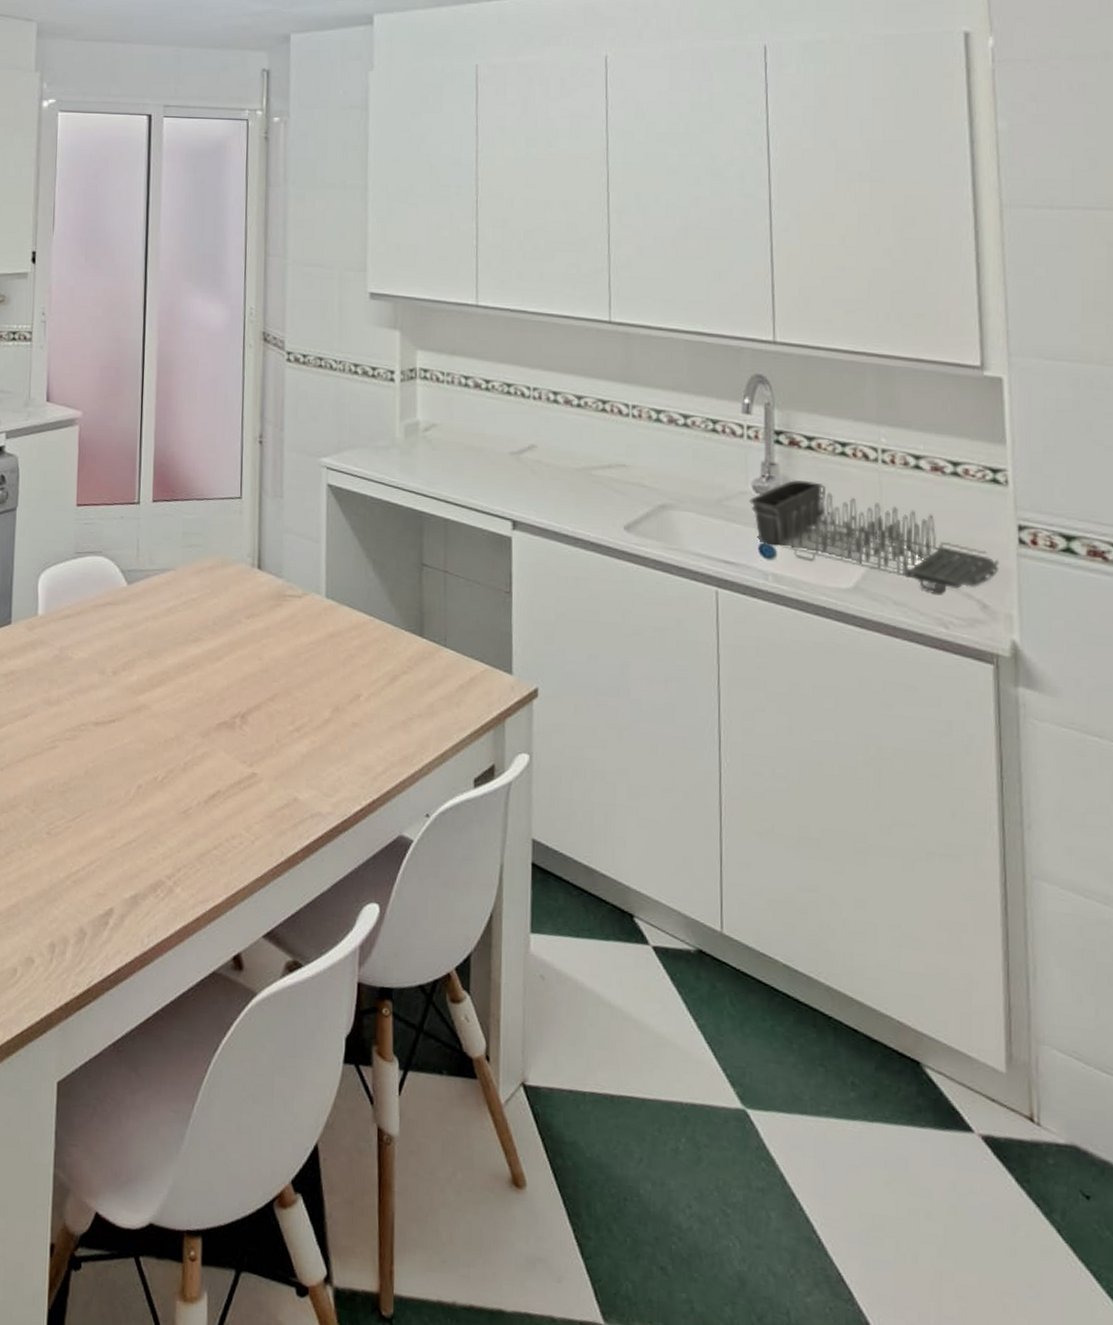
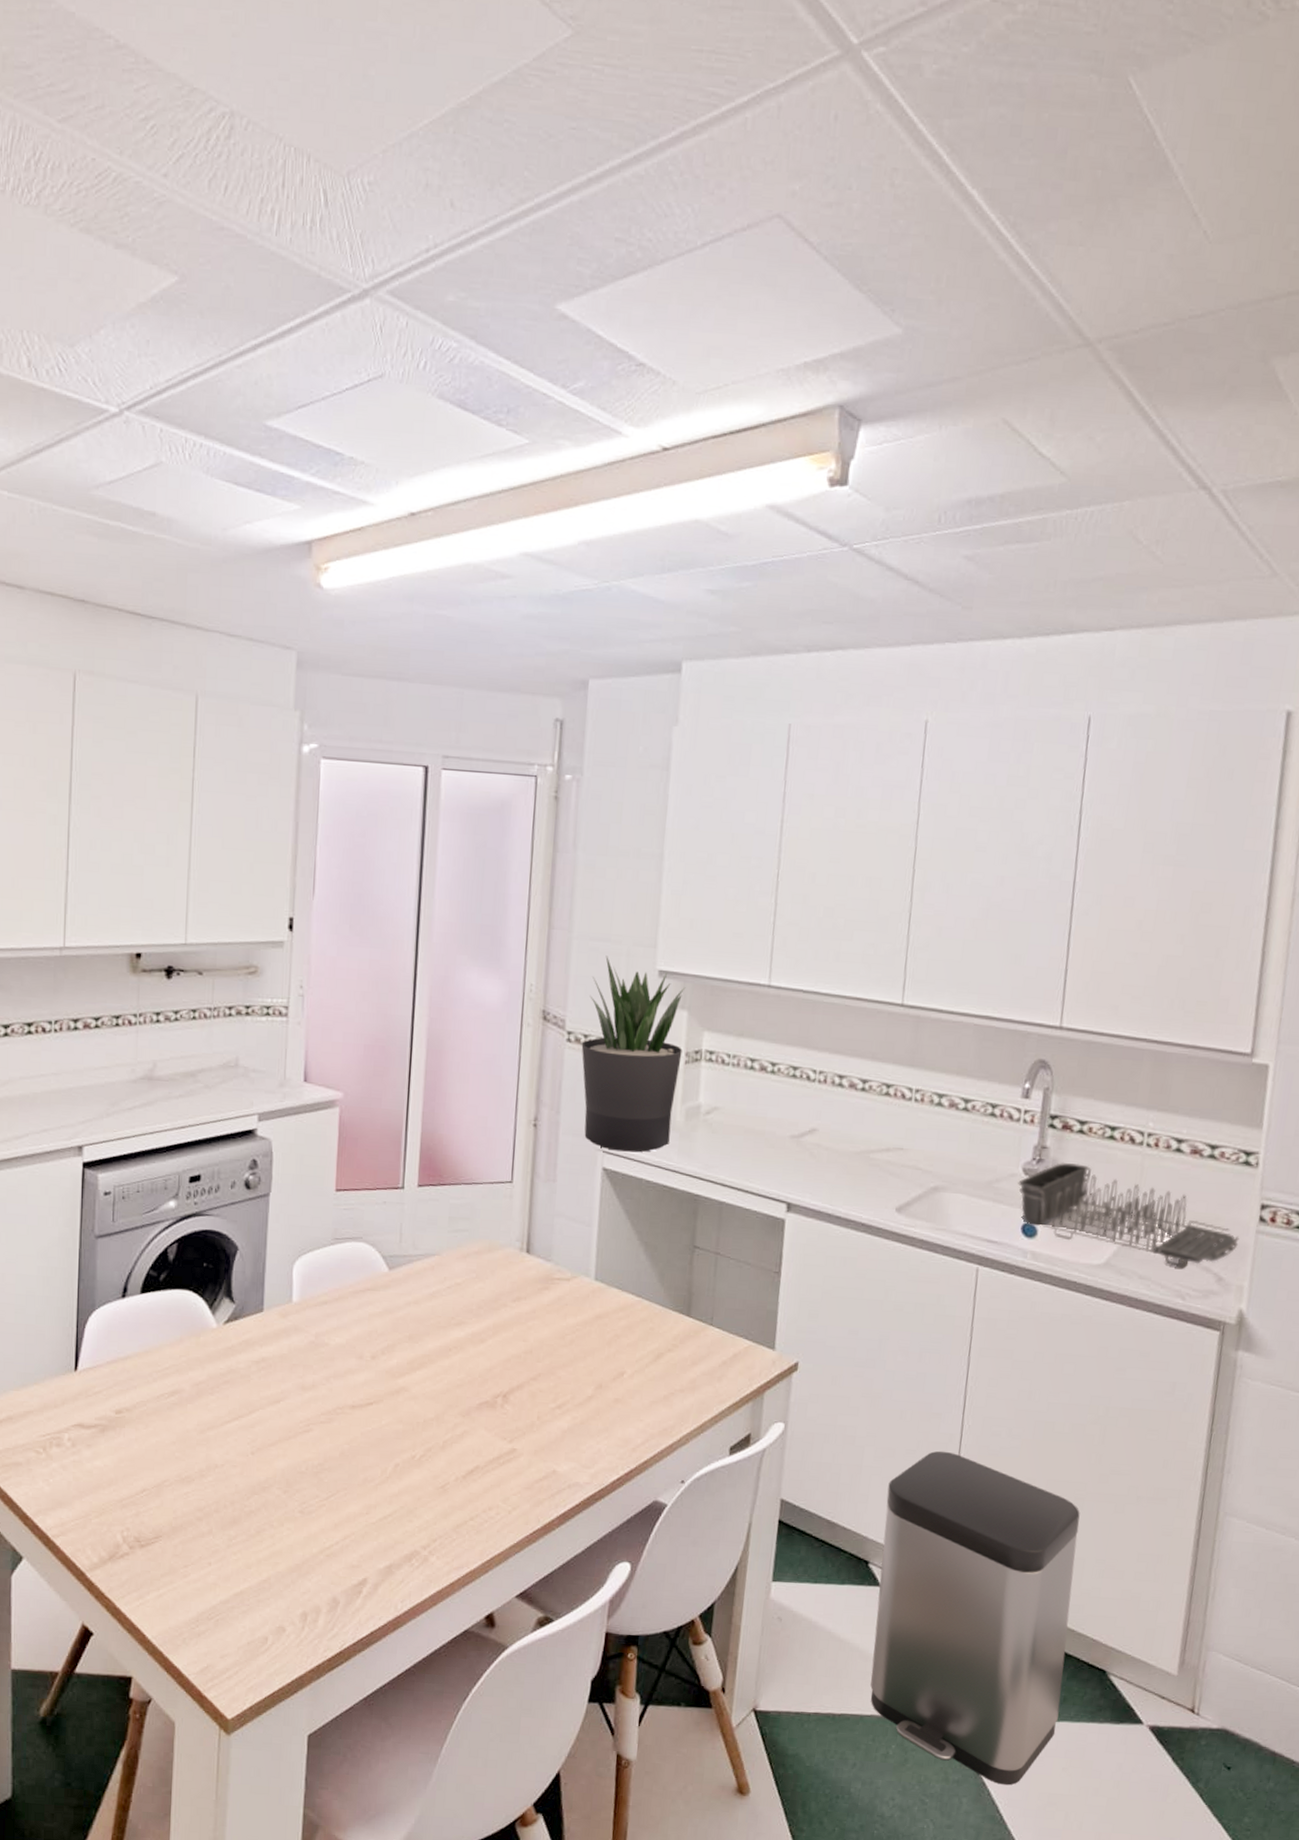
planter: none [301,280,397,469] -> present [581,955,686,1152]
pedal bin: none [646,790,871,1199] -> present [870,1450,1080,1785]

